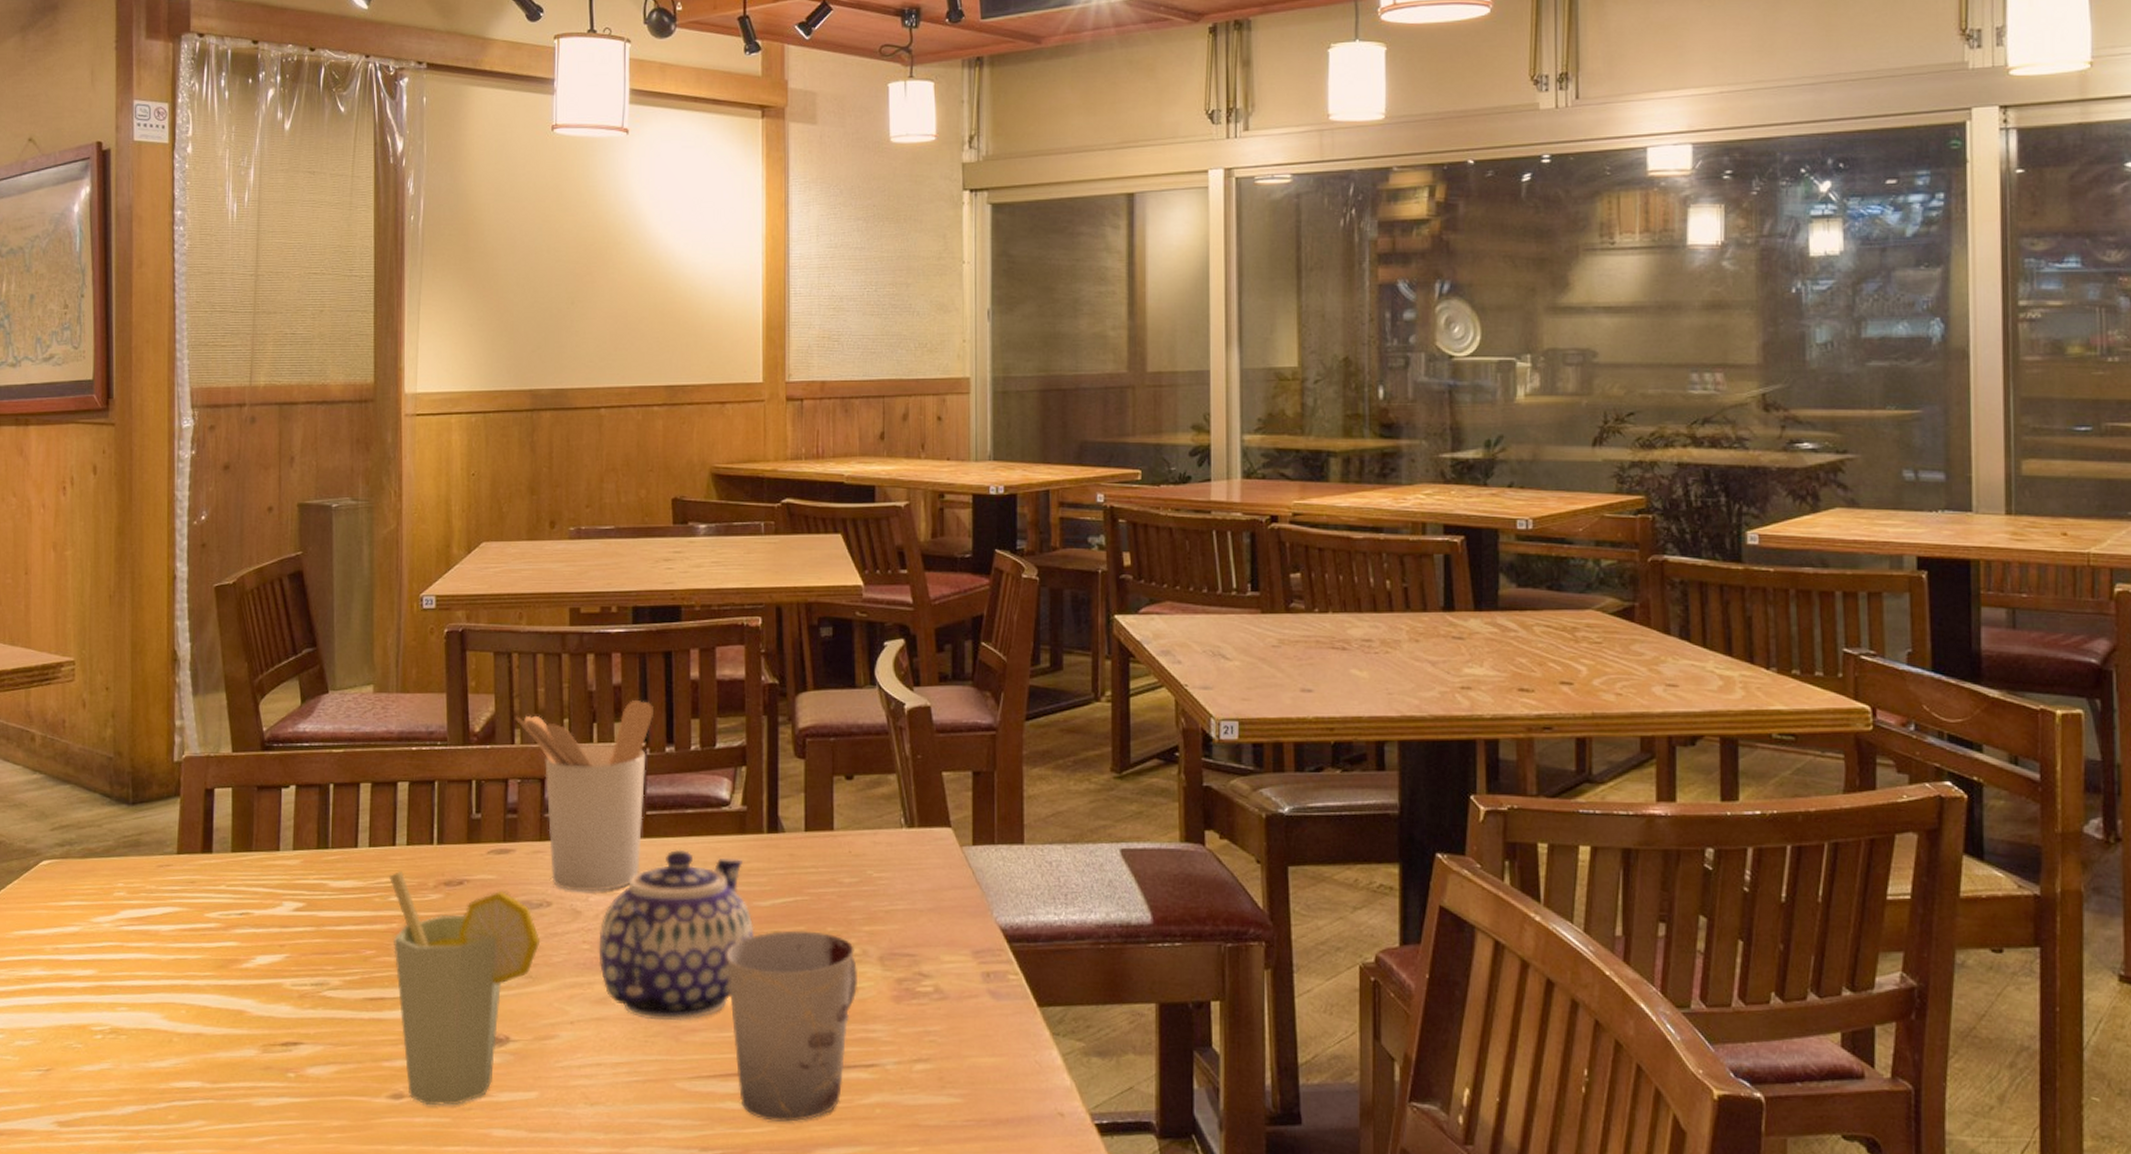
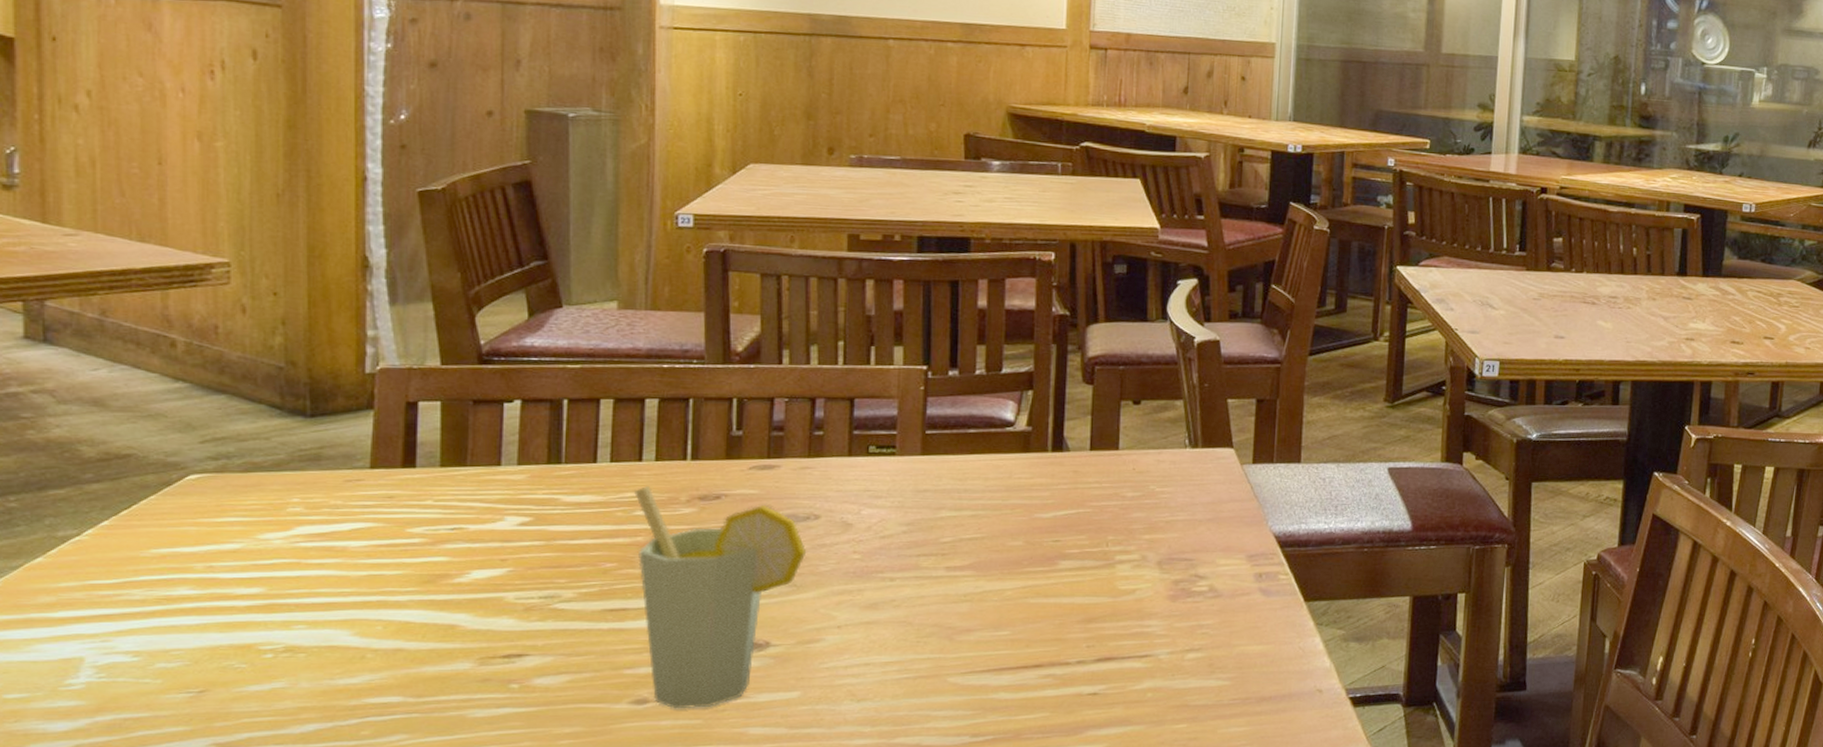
utensil holder: present [515,700,655,892] -> none [783,326,938,506]
teapot: present [599,849,754,1022] -> none [870,466,1035,623]
cup: present [726,930,857,1122] -> none [1004,539,1136,708]

